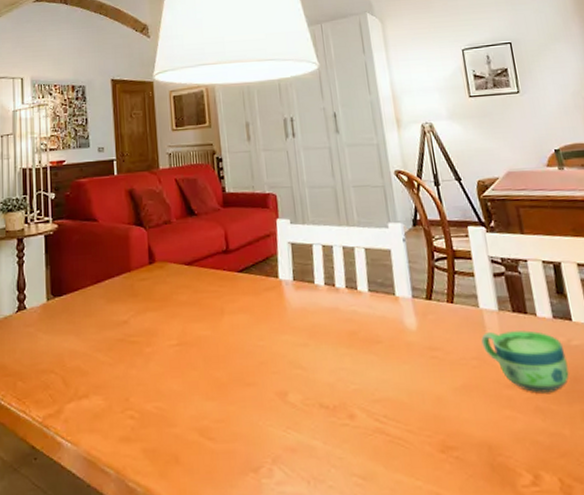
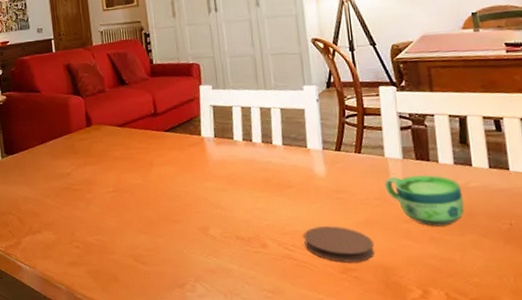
coaster: none [396,392,476,439] -> present [304,226,374,263]

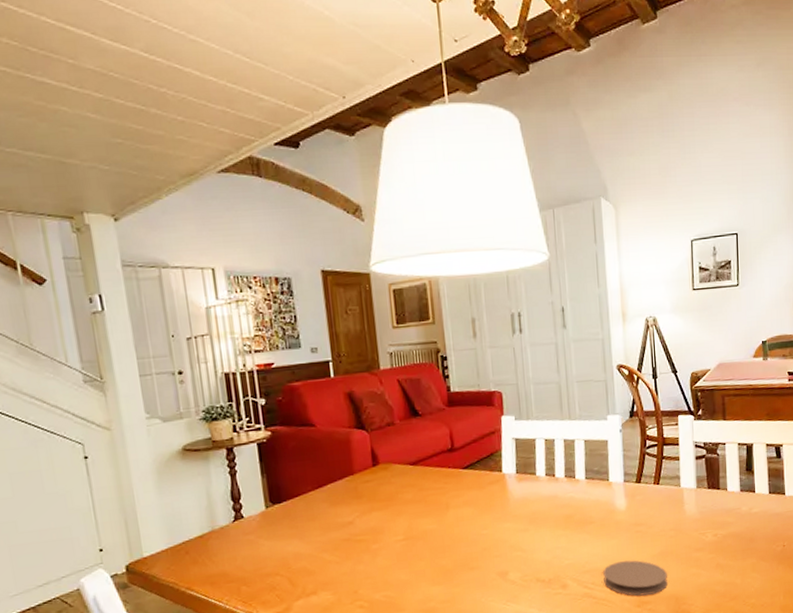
cup: present [384,175,464,227] -> none [679,503,747,553]

